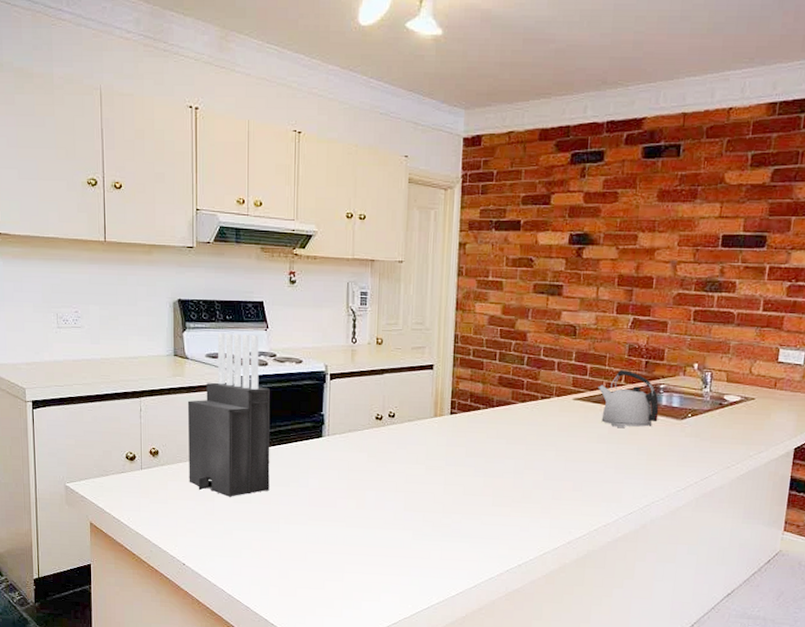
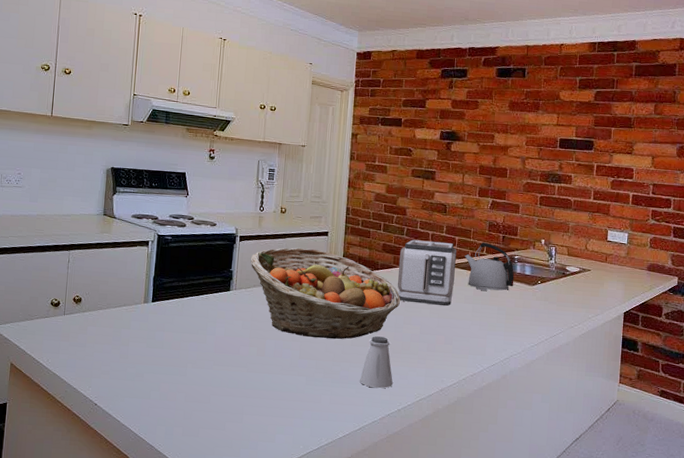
knife block: present [187,333,271,497] -> none [107,197,186,343]
fruit basket: none [343,384,521,489] -> present [250,247,401,340]
saltshaker: none [474,484,512,542] -> present [360,336,393,389]
toaster: none [516,370,588,448] -> present [397,239,457,306]

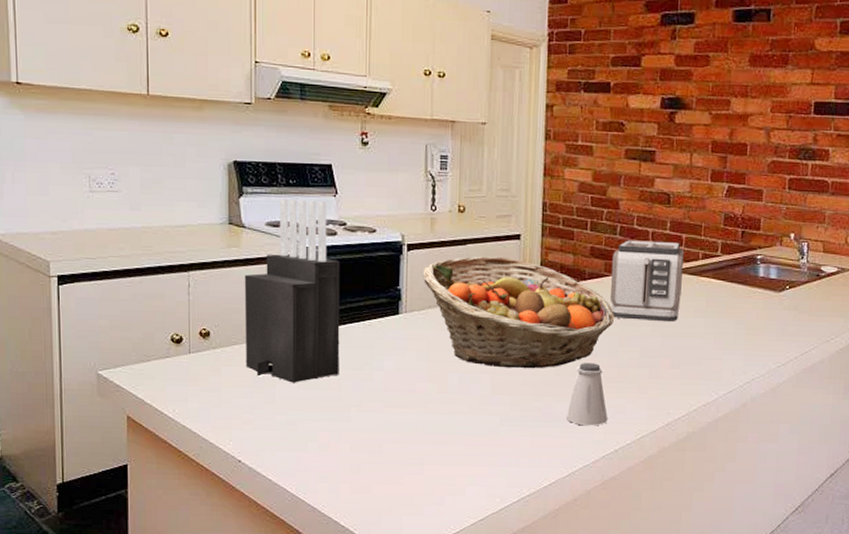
knife block: none [107,197,186,343] -> present [244,199,340,383]
kettle: present [464,242,515,291] -> none [694,239,757,300]

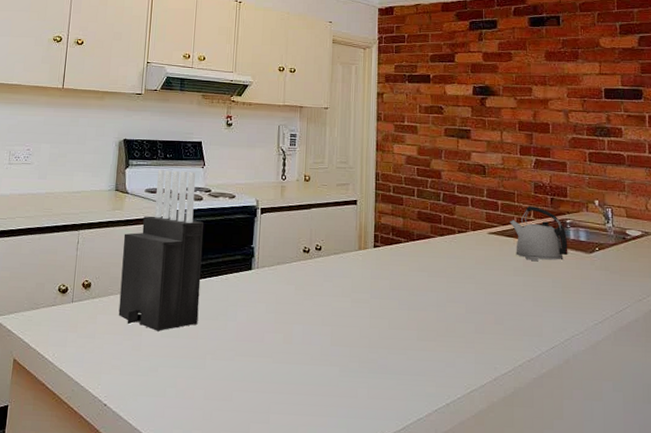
fruit basket: present [422,256,615,369] -> none [273,219,442,322]
saltshaker: present [567,363,607,426] -> none [401,317,438,379]
toaster: present [609,240,684,322] -> none [436,205,500,280]
kettle: none [694,239,757,300] -> present [510,205,568,261]

